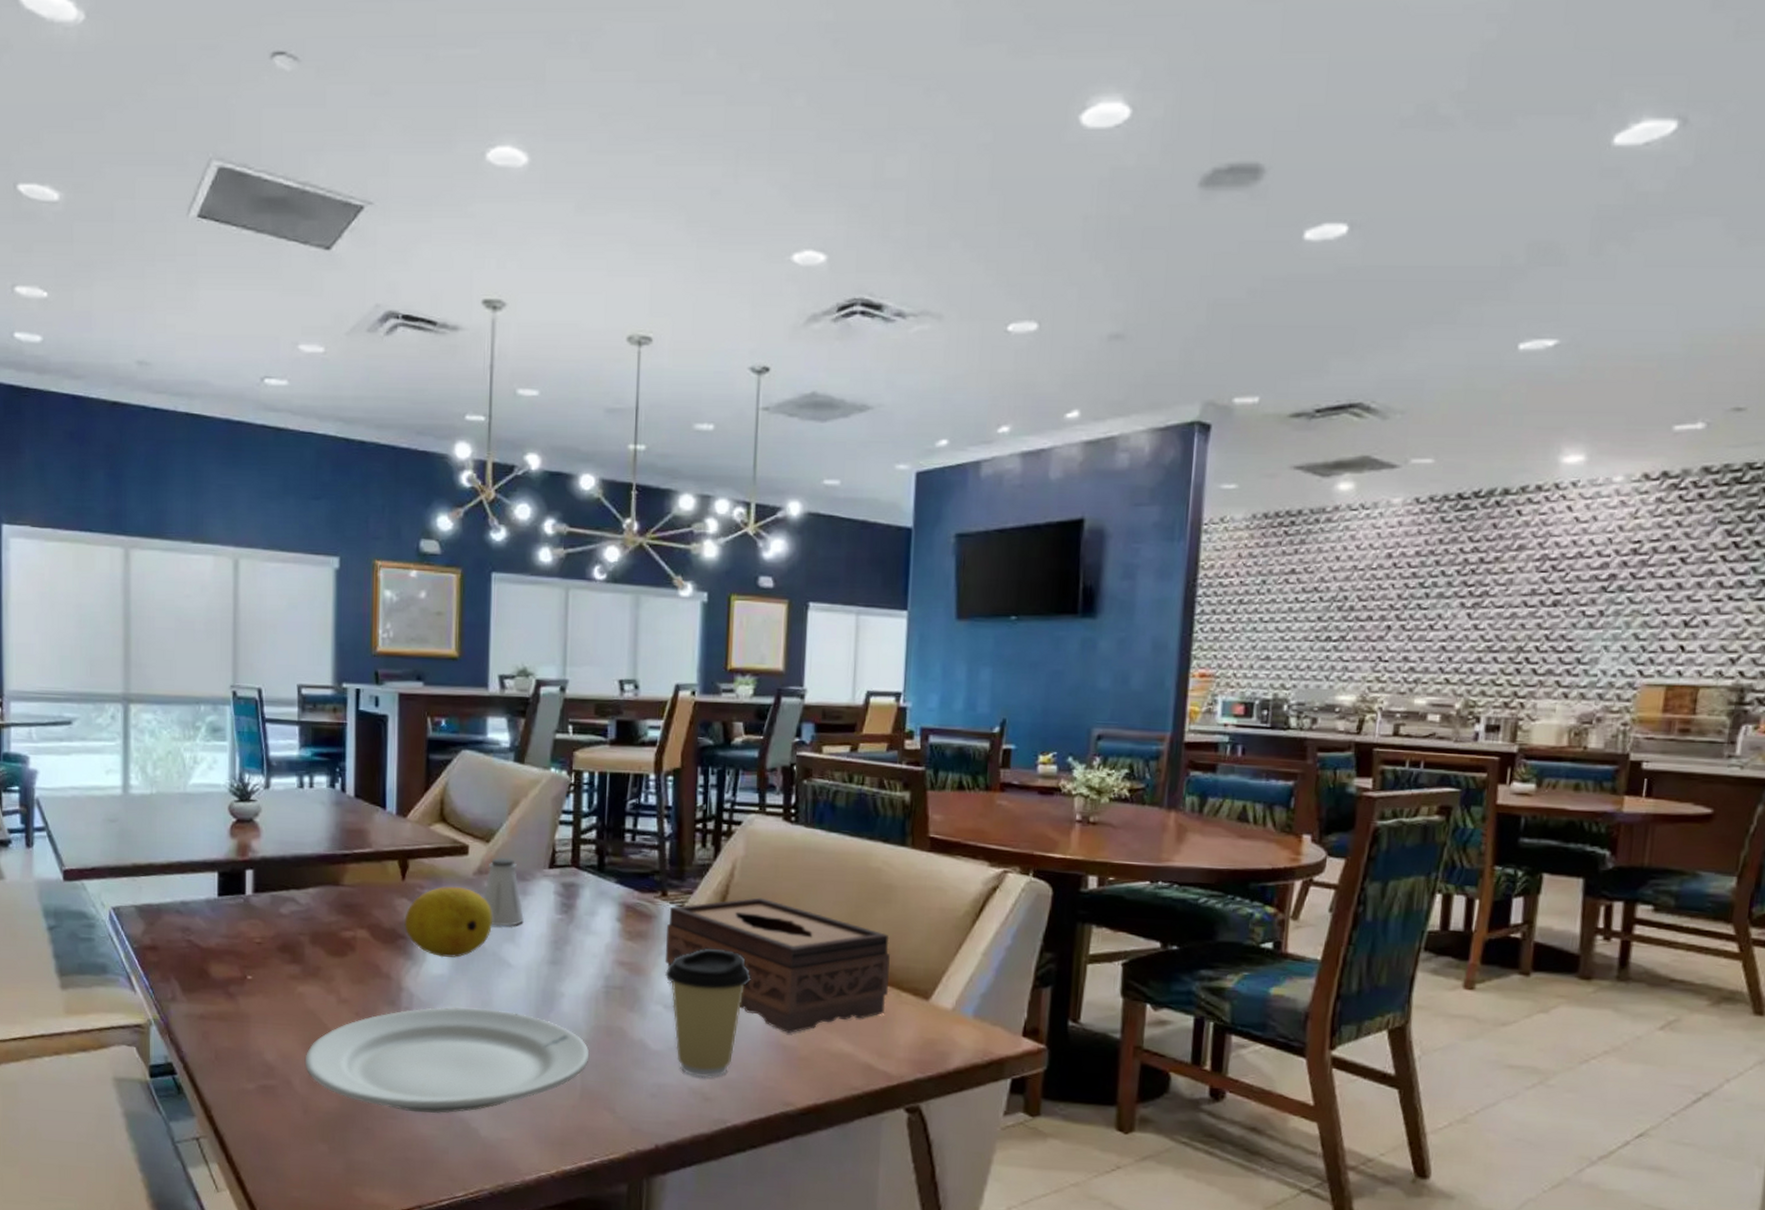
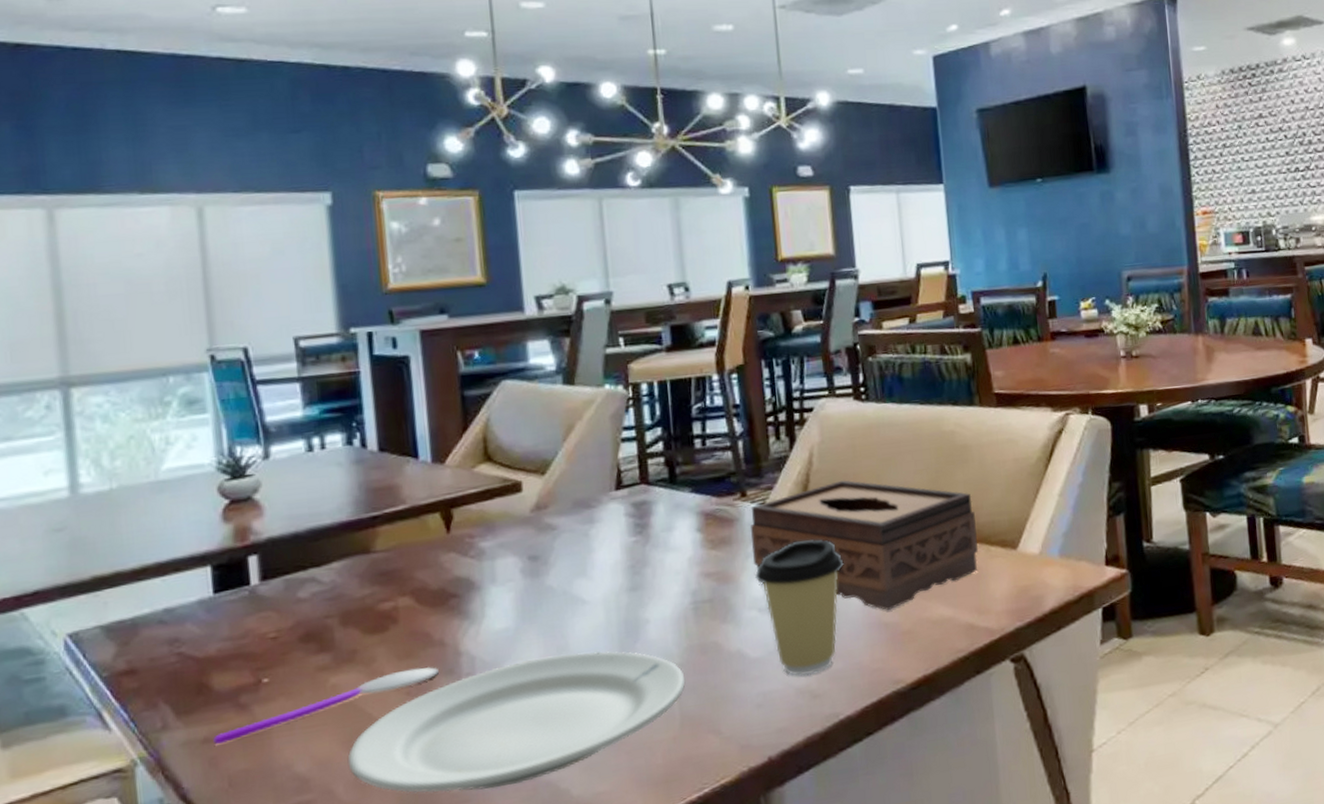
spoon: none [207,993,383,1022] -> present [213,667,439,744]
fruit: present [404,886,492,958] -> none [455,528,559,609]
saltshaker: present [483,857,524,927] -> none [545,486,594,563]

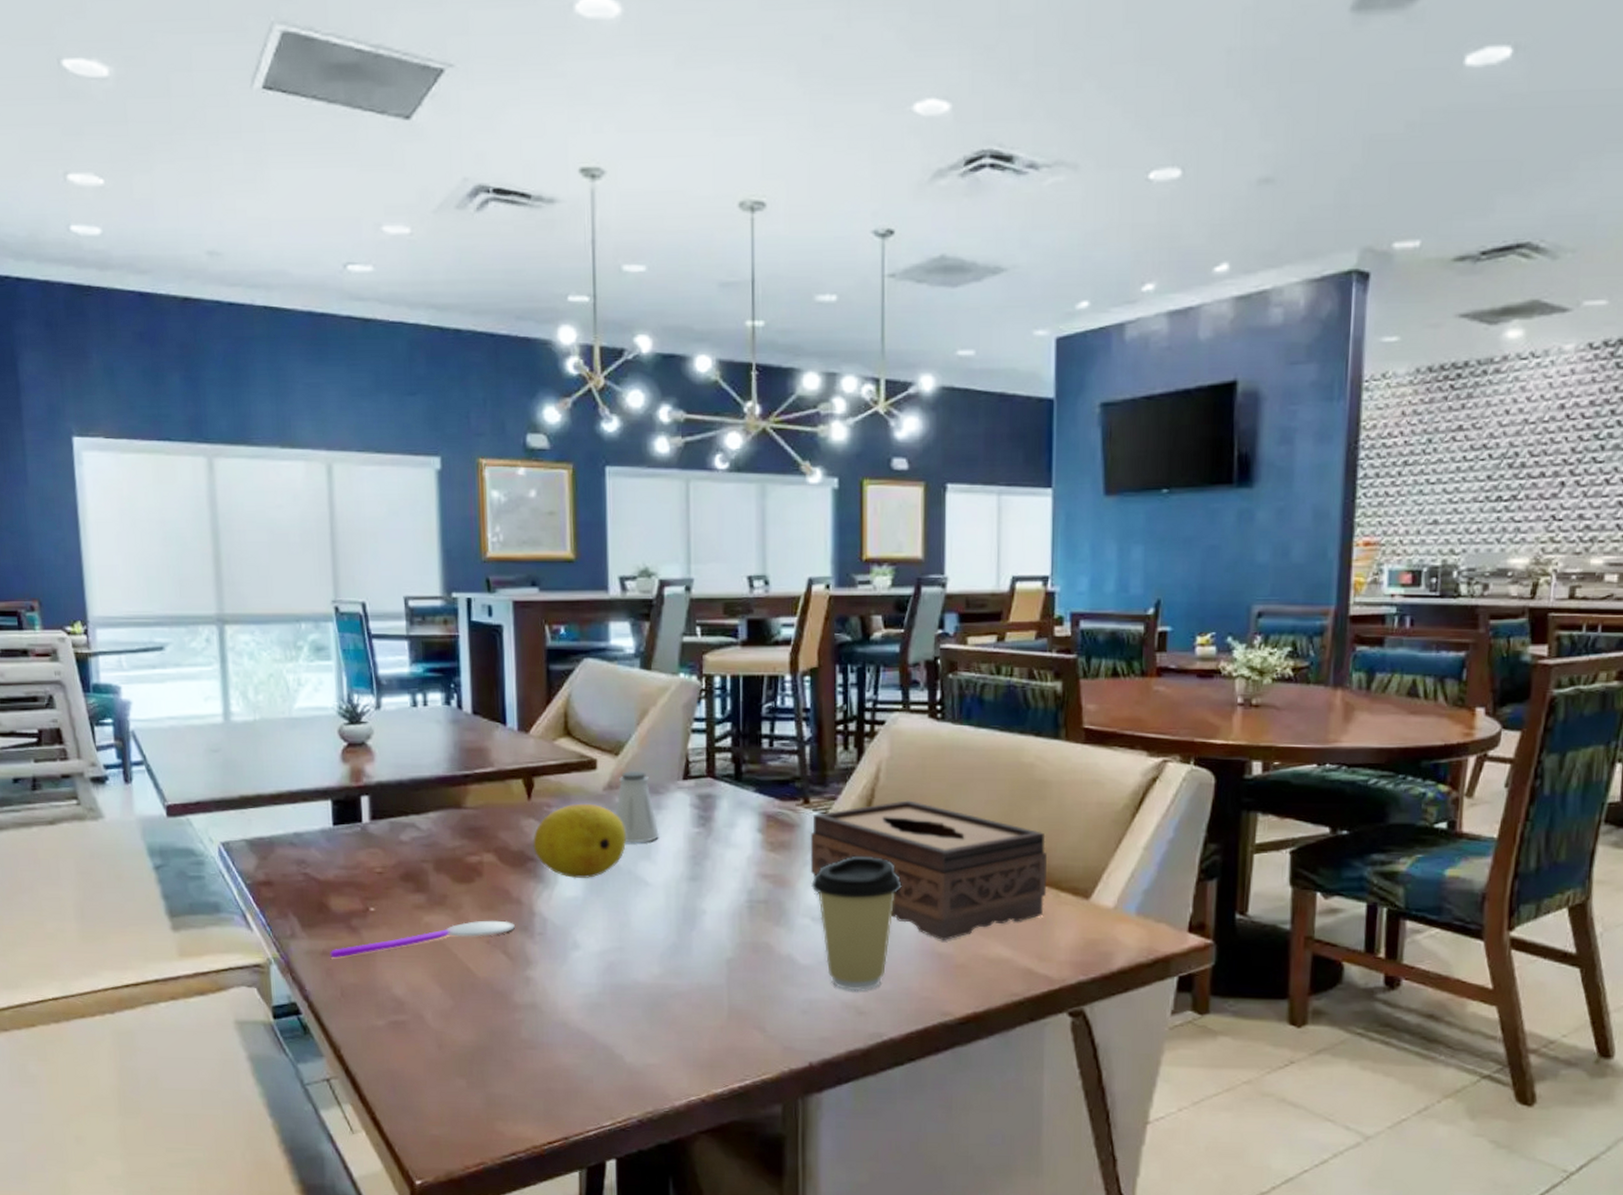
plate: present [347,650,686,793] -> none [436,929,736,1042]
fruit: none [455,528,559,609] -> present [533,803,626,879]
saltshaker: none [545,486,594,563] -> present [615,770,659,843]

